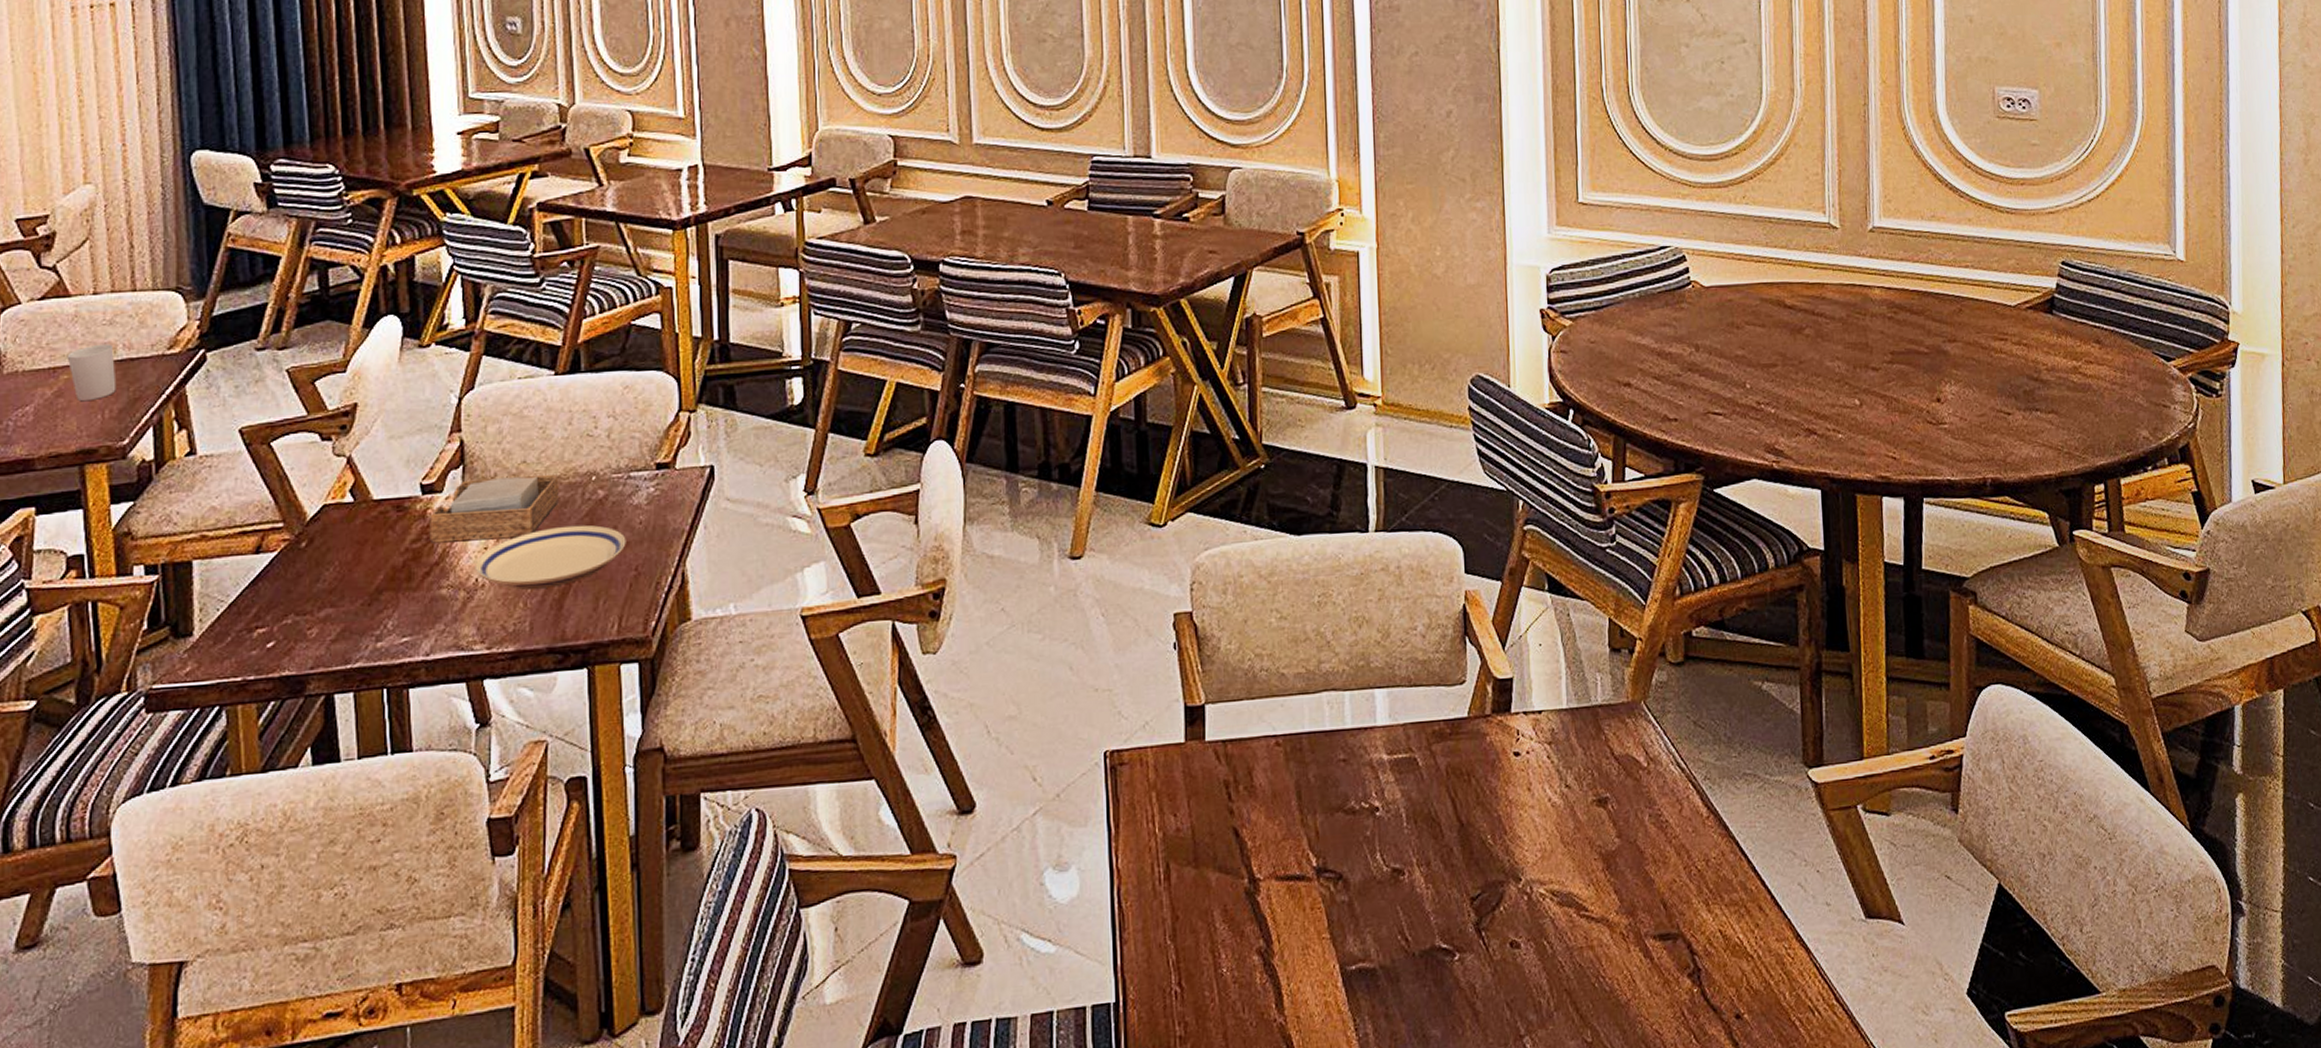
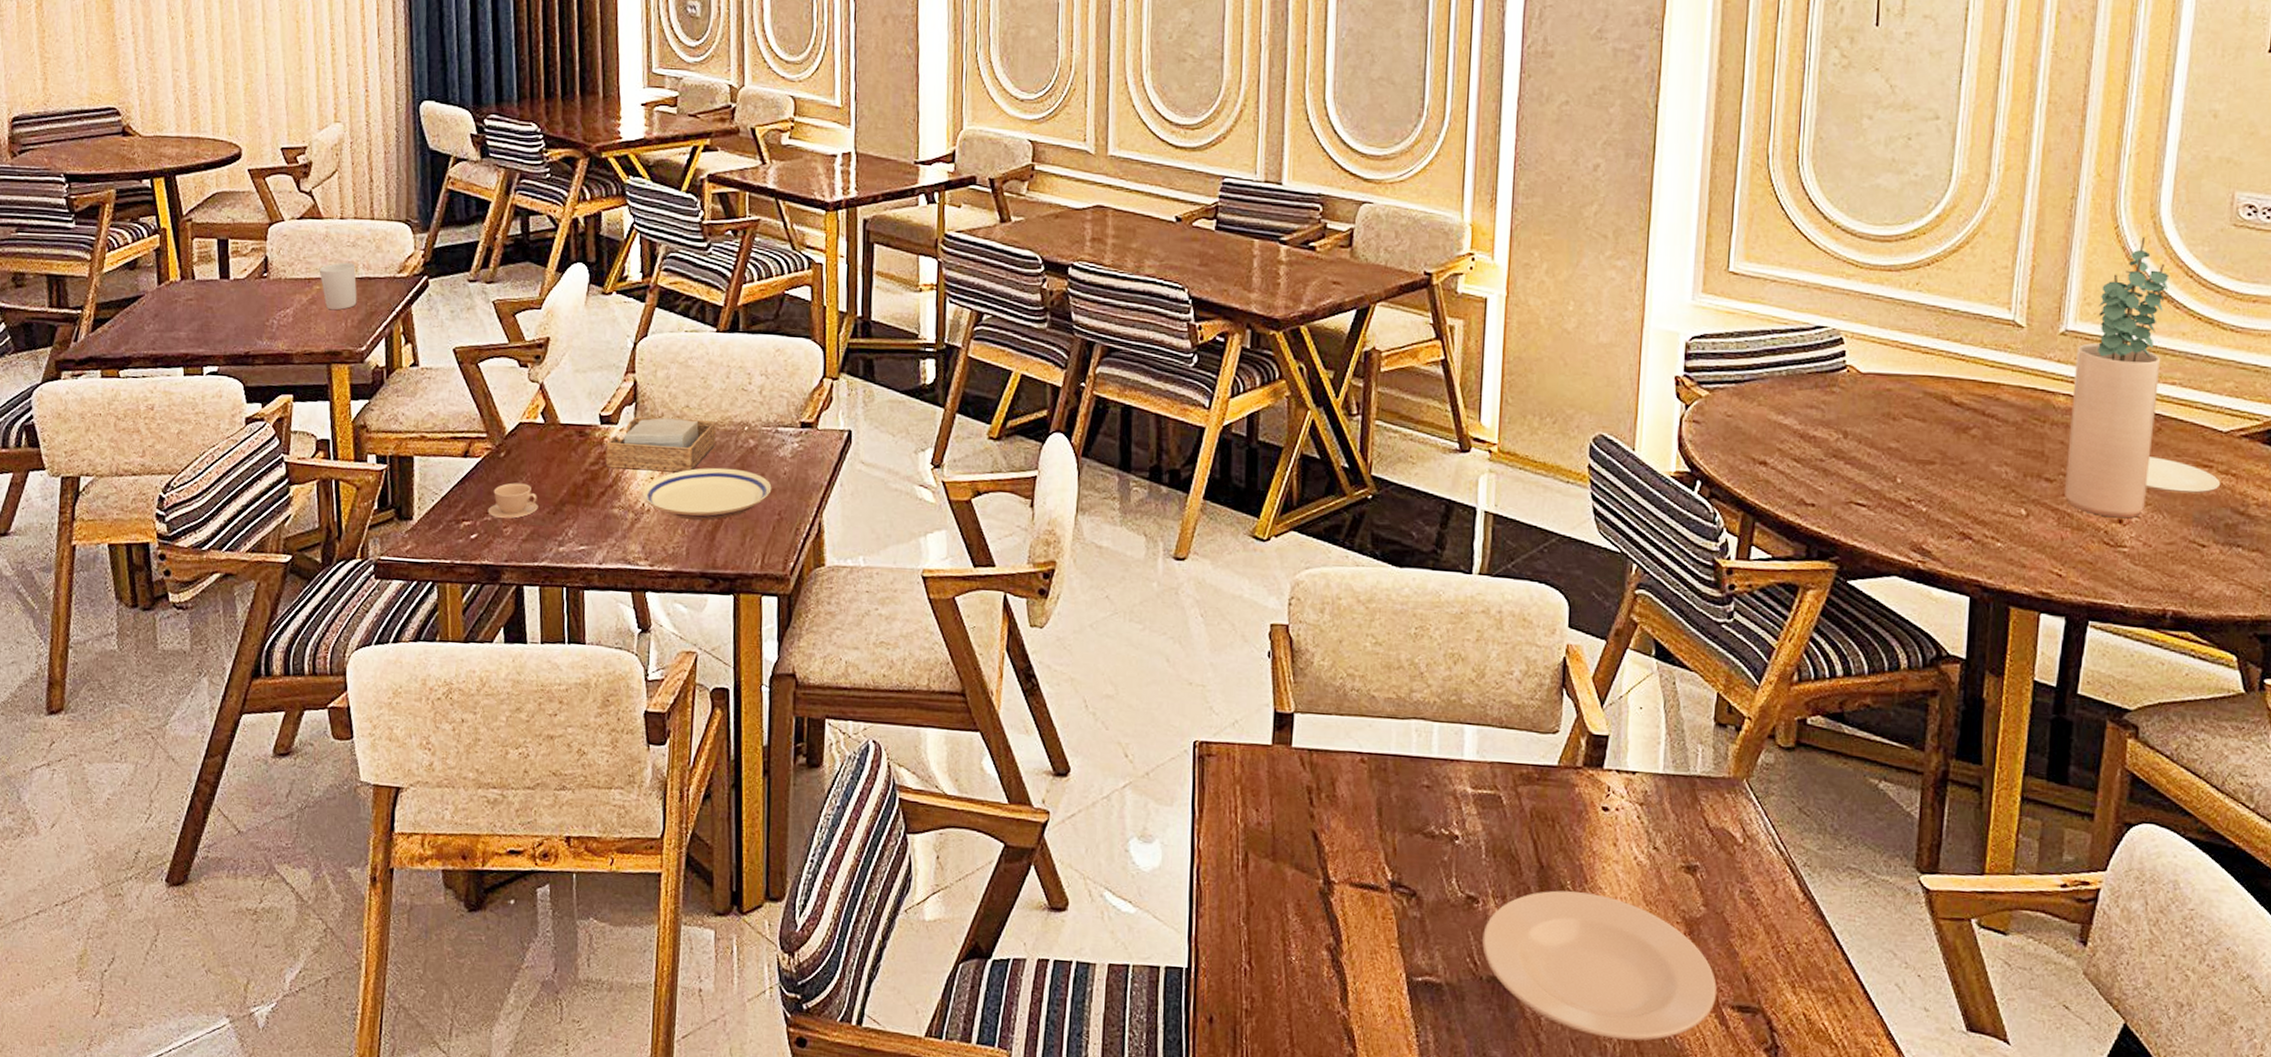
teacup: none [287,574,350,619] -> present [487,482,538,518]
plate: none [1411,843,1639,994] -> present [1482,890,1718,1041]
vase: none [1884,134,1958,398] -> present [2065,236,2170,519]
plate: none [1954,336,2016,368] -> present [2146,457,2221,494]

